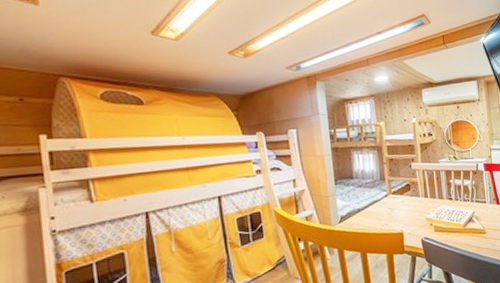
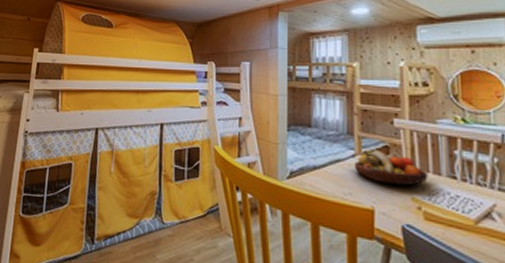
fruit bowl: none [387,188,435,212] -> present [354,150,428,186]

